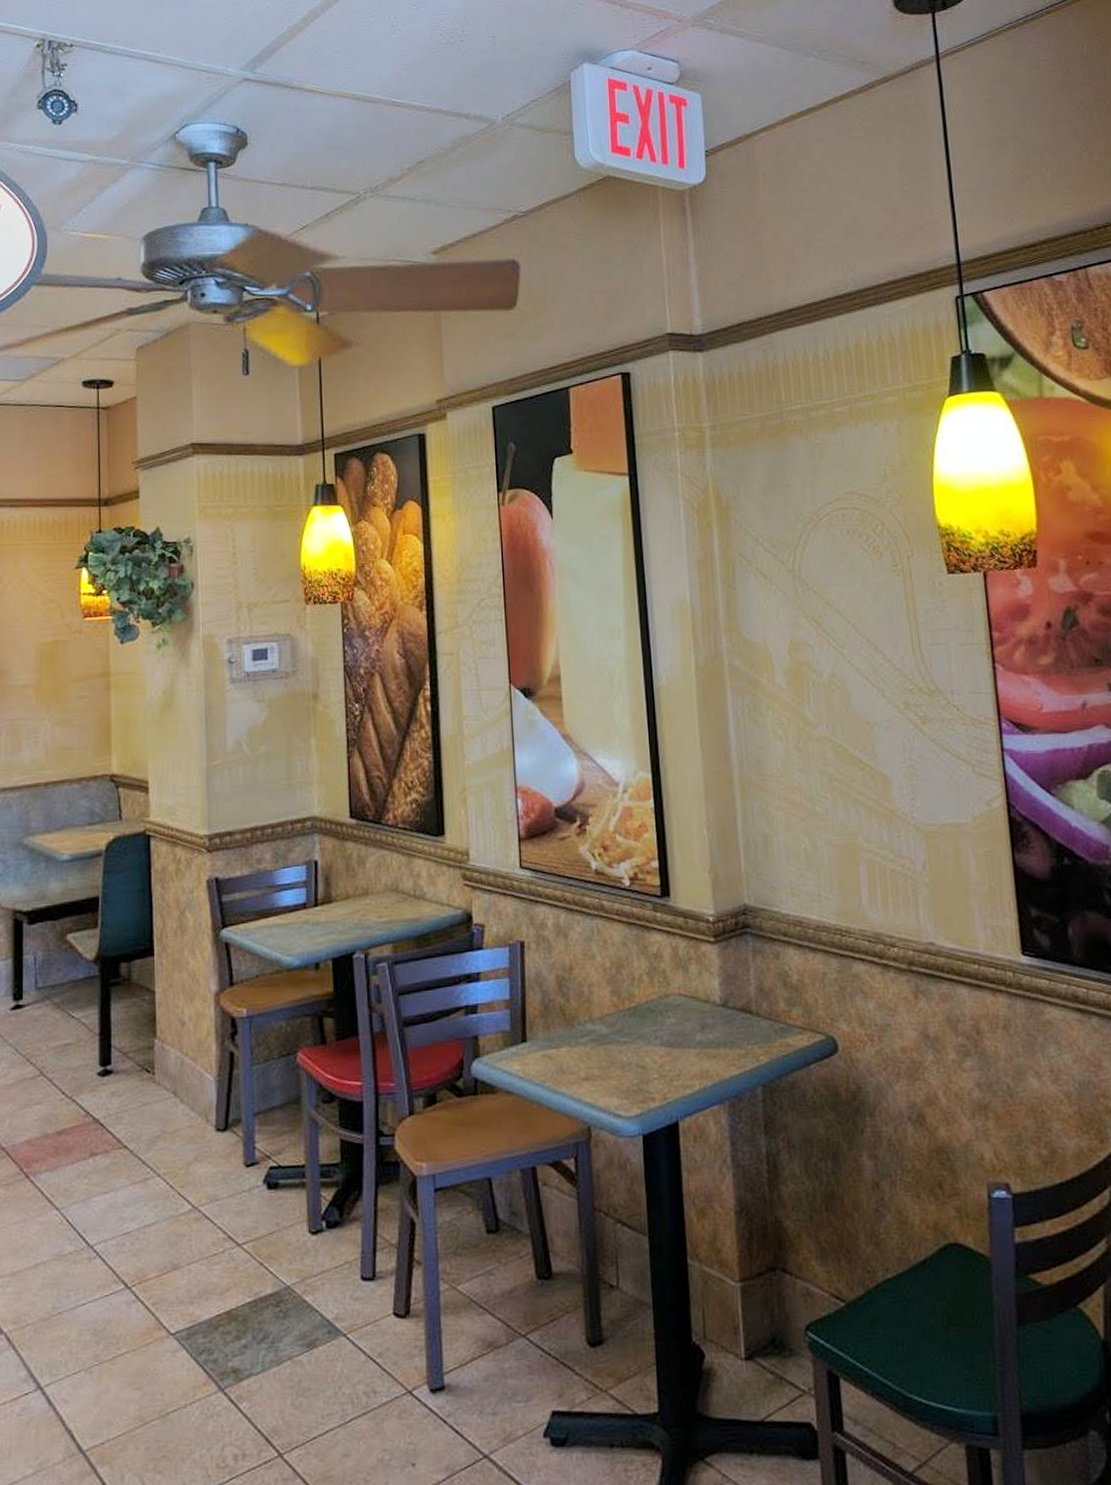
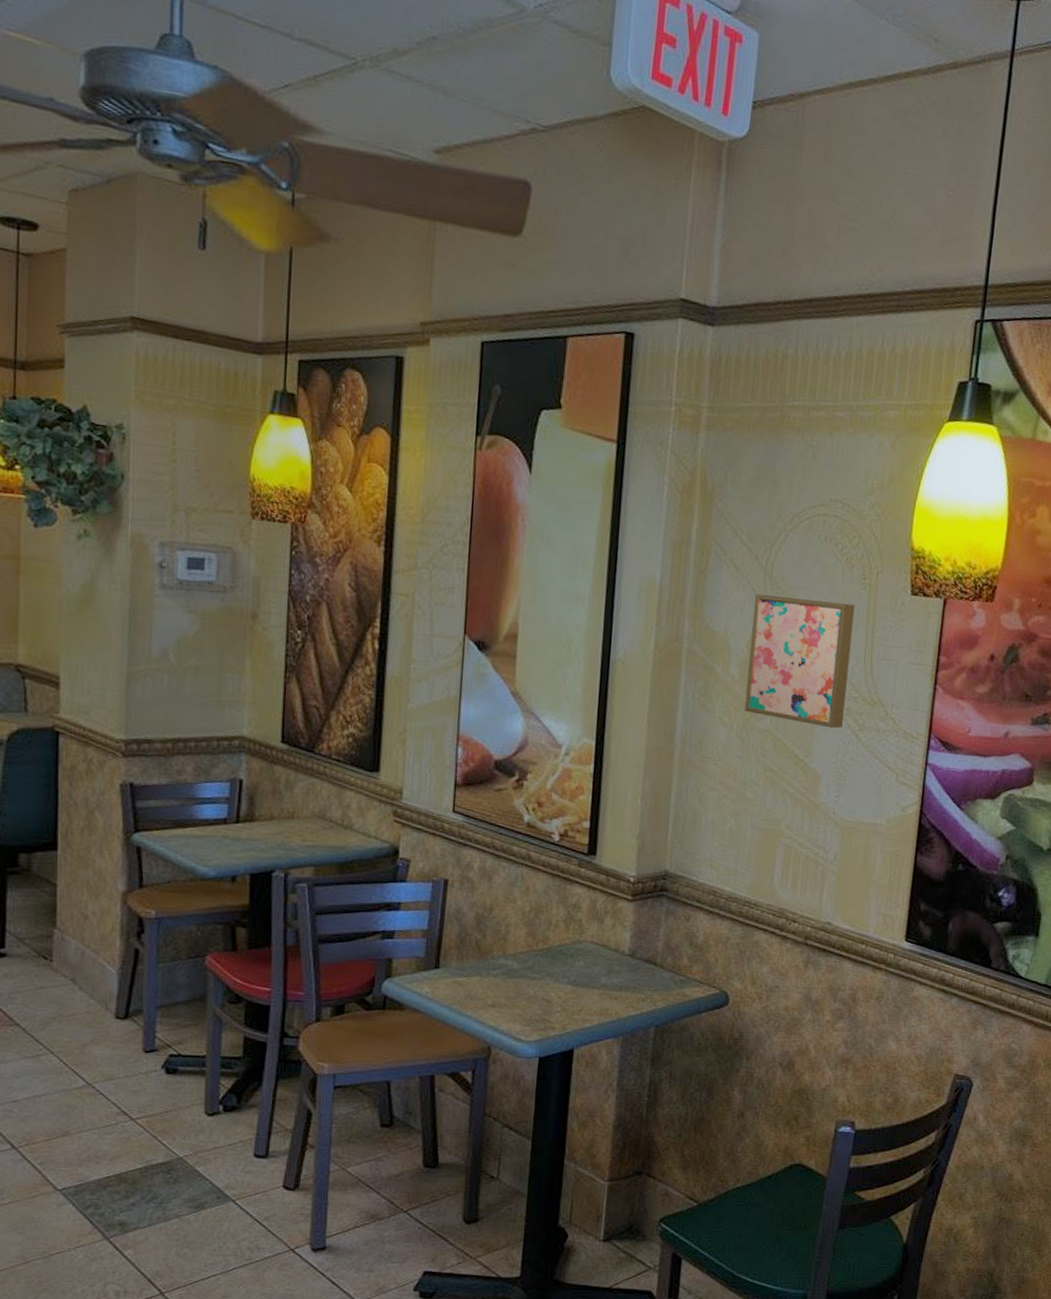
wall art: none [787,593,903,726] -> present [744,594,855,729]

